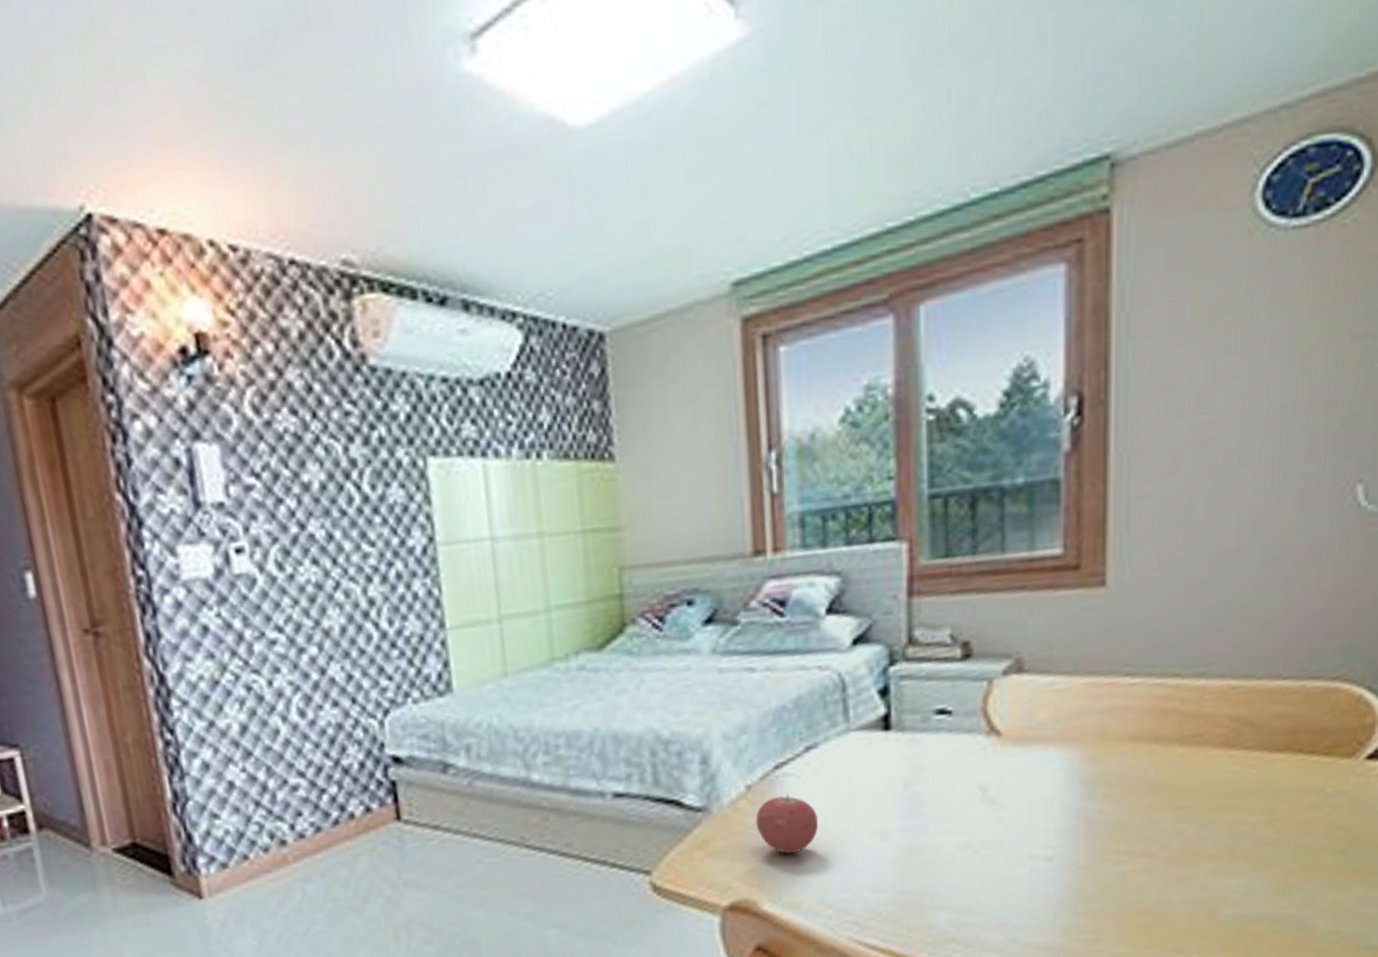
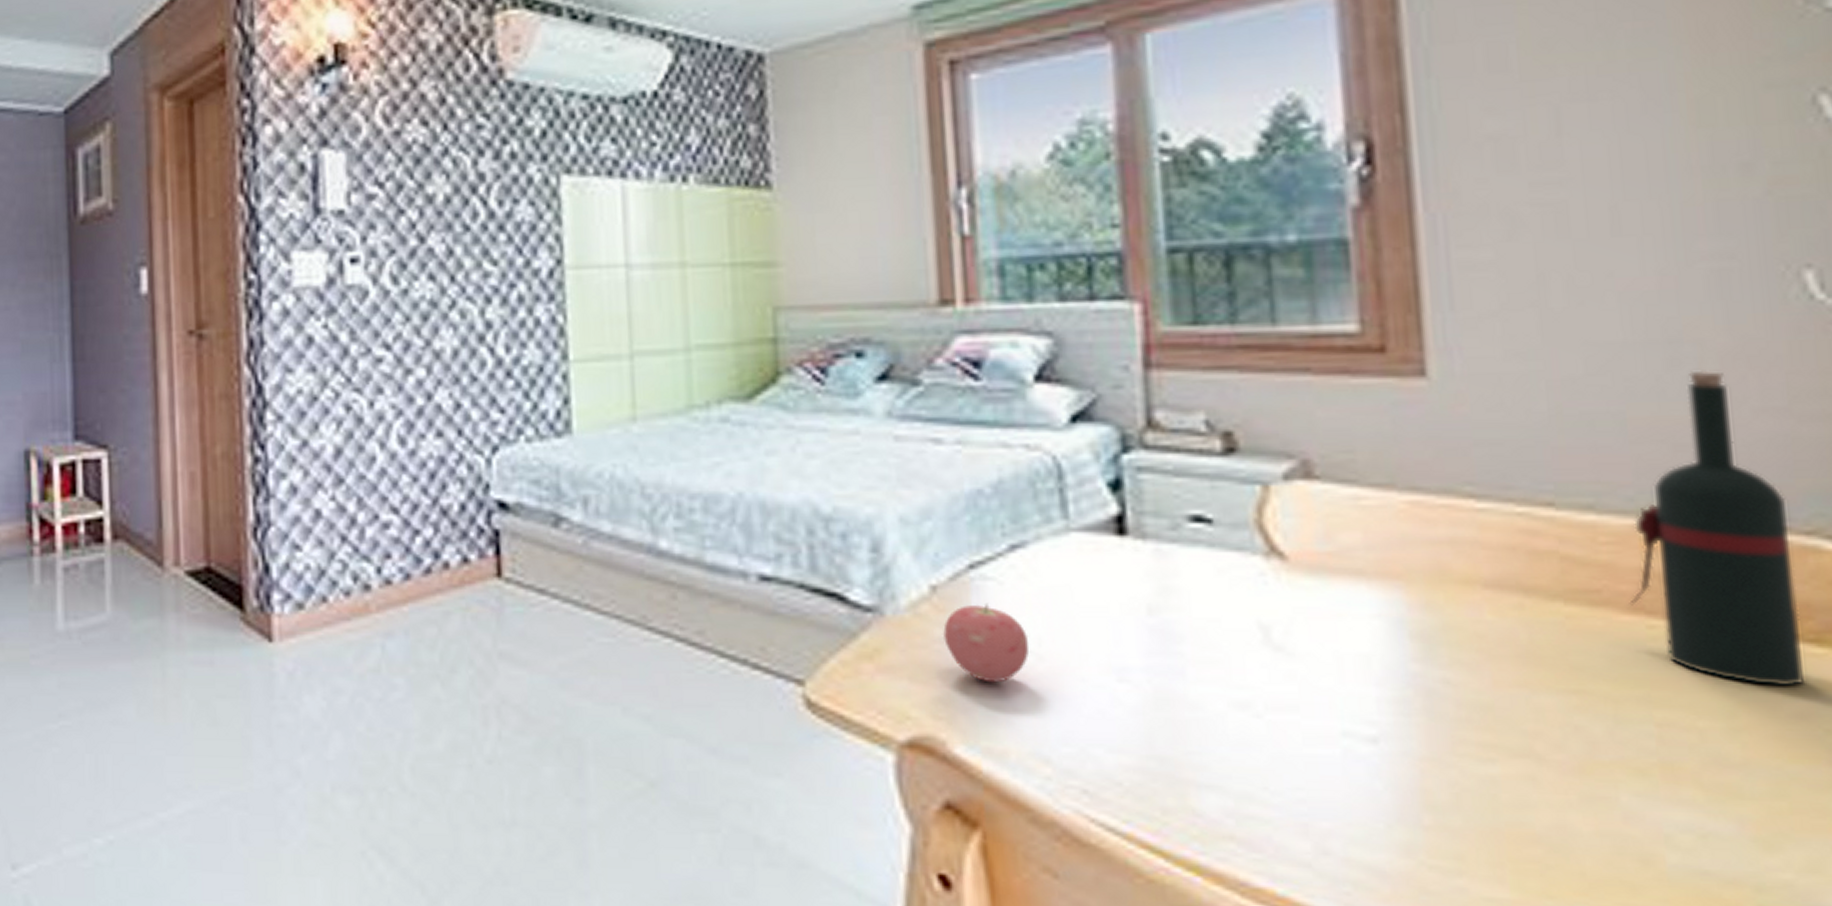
wine bottle: none [1220,566,1324,788] -> present [1629,370,1806,687]

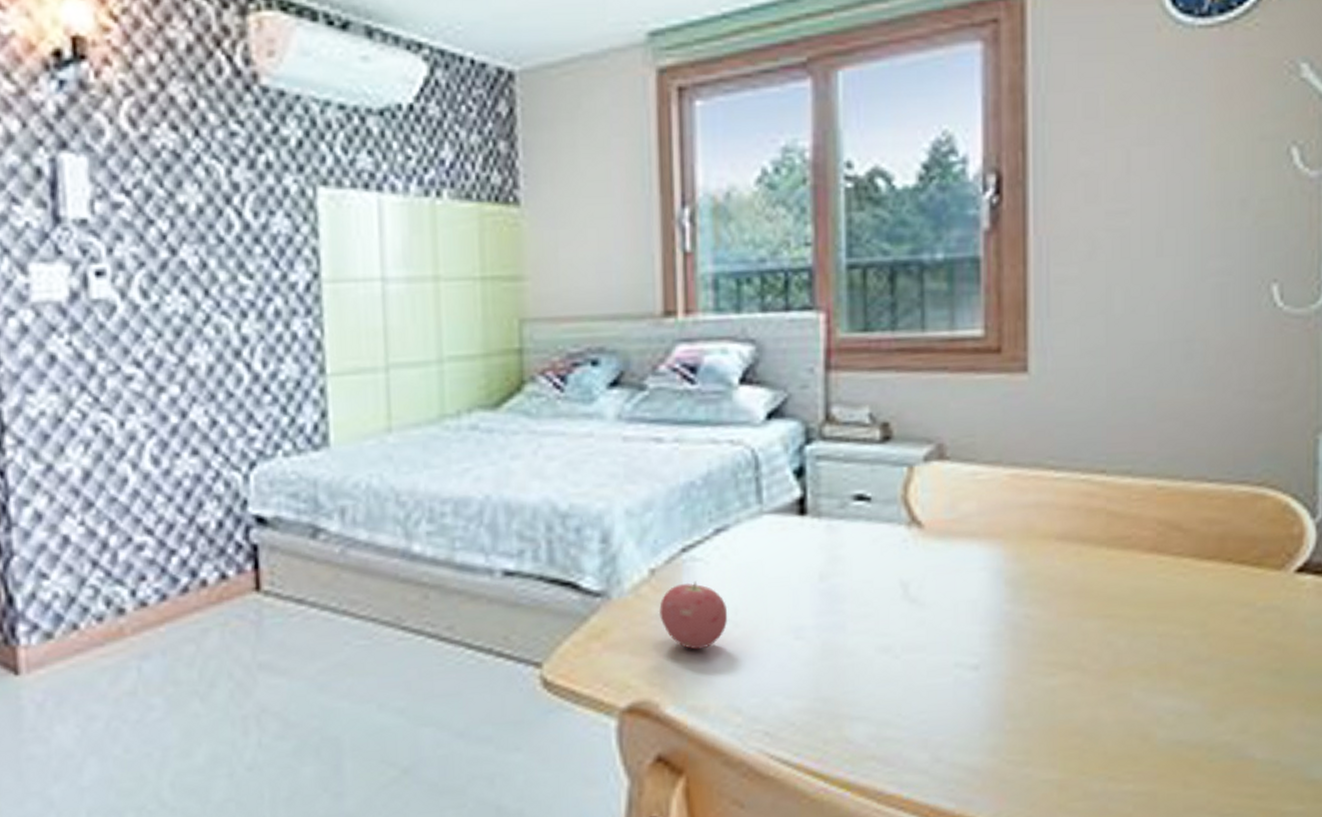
wine bottle: present [1629,370,1806,687] -> none [1148,362,1249,600]

